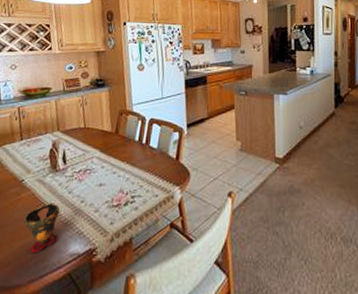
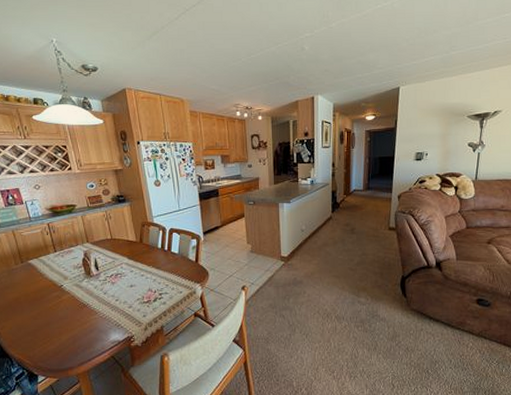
cup: present [23,202,61,253] -> none [67,302,100,343]

